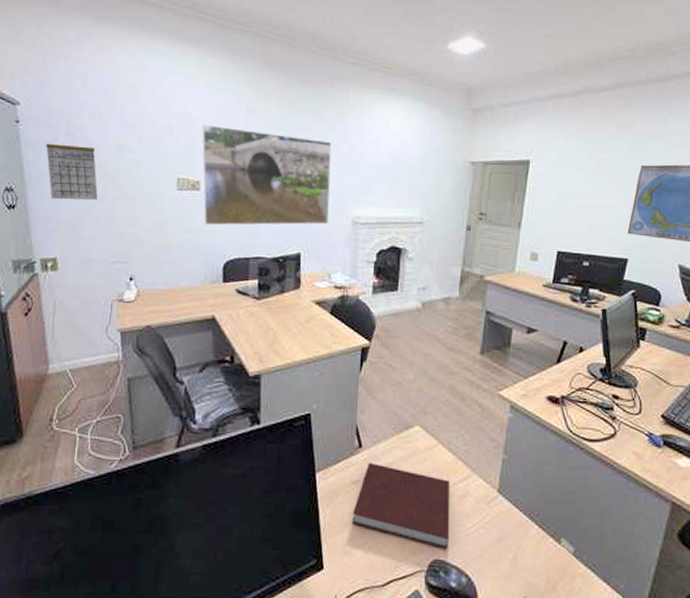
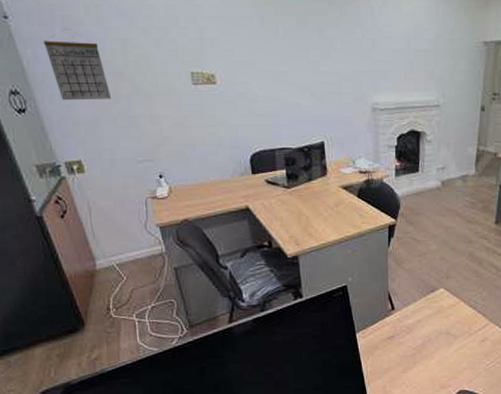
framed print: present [202,125,332,226] -> none [209,13,348,119]
notebook: present [353,462,450,549] -> none [390,321,472,382]

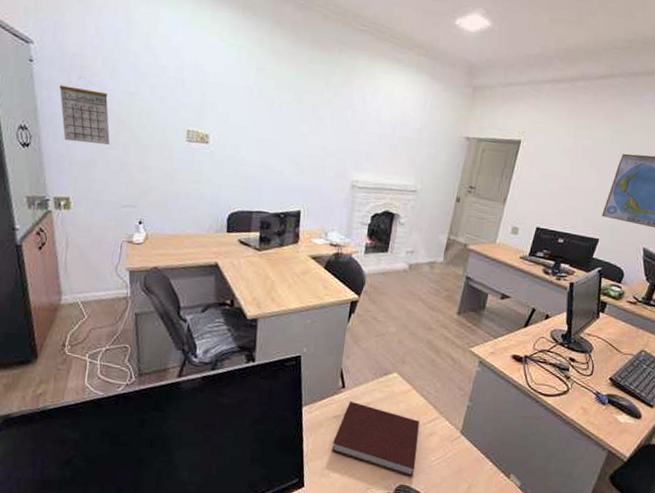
notebook: none [390,321,472,382] -> present [332,401,420,477]

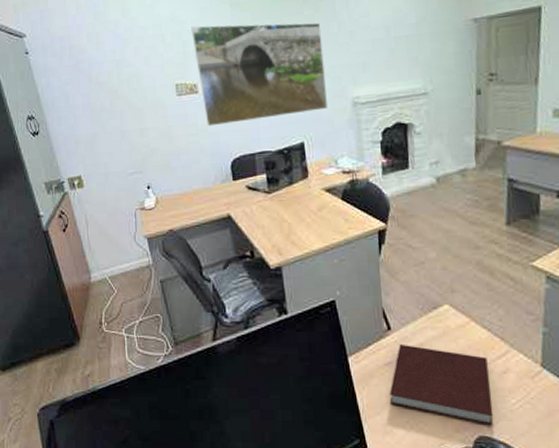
calendar: present [59,77,110,145] -> none [54,57,108,122]
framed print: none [211,79,337,186] -> present [191,22,327,127]

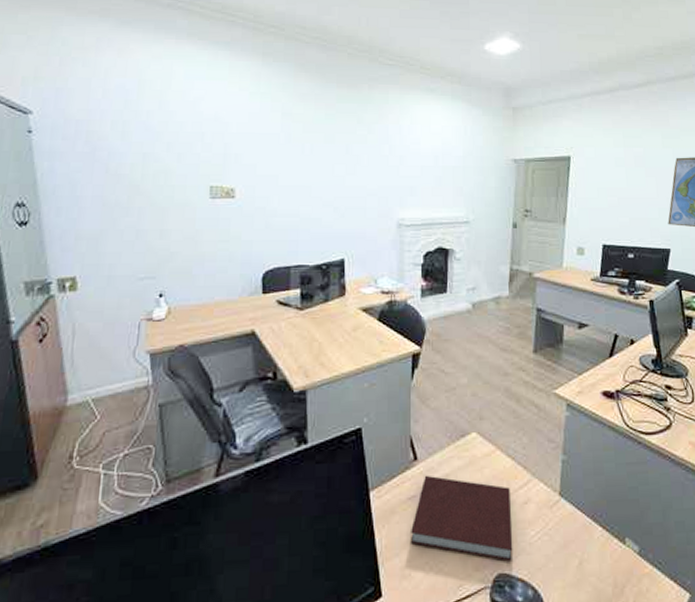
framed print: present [191,22,327,127] -> none [236,130,373,234]

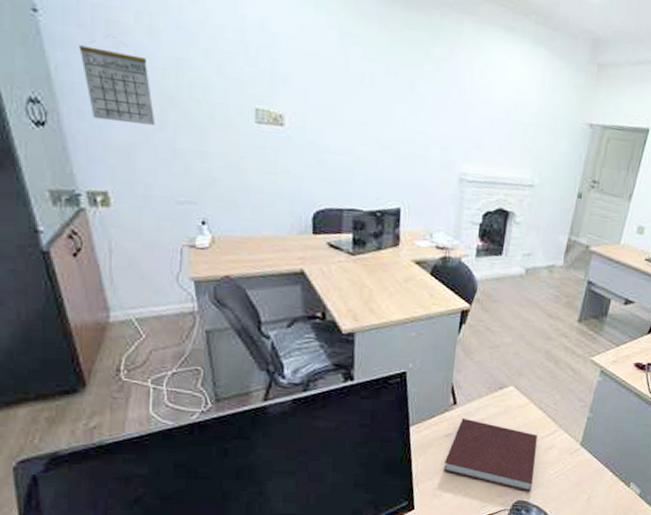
calendar: none [62,143,123,214] -> present [79,36,156,125]

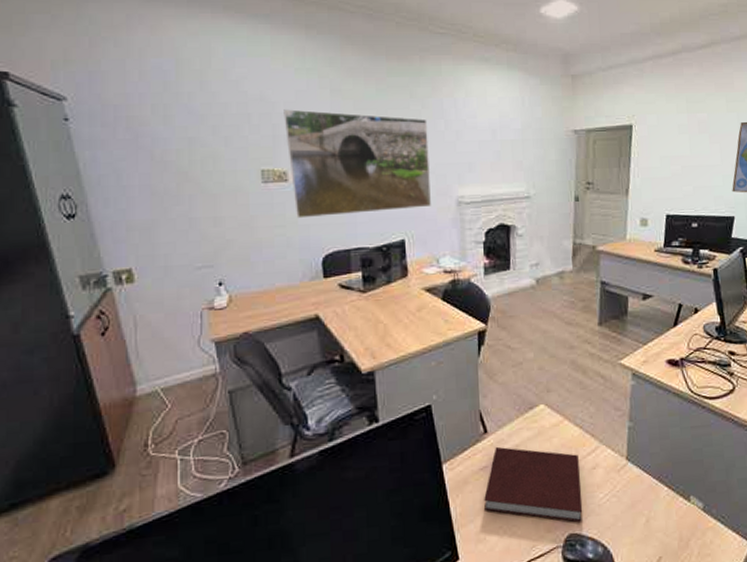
calendar: present [79,36,156,125] -> none [104,130,173,204]
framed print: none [285,44,440,179] -> present [284,109,431,219]

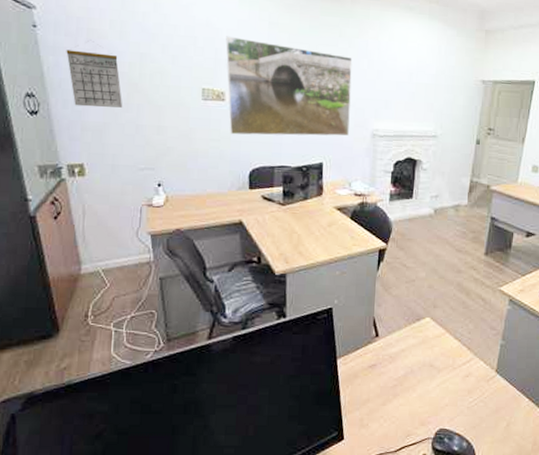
calendar: none [104,130,173,204] -> present [66,41,123,108]
notebook: present [484,446,583,523] -> none [370,349,455,420]

